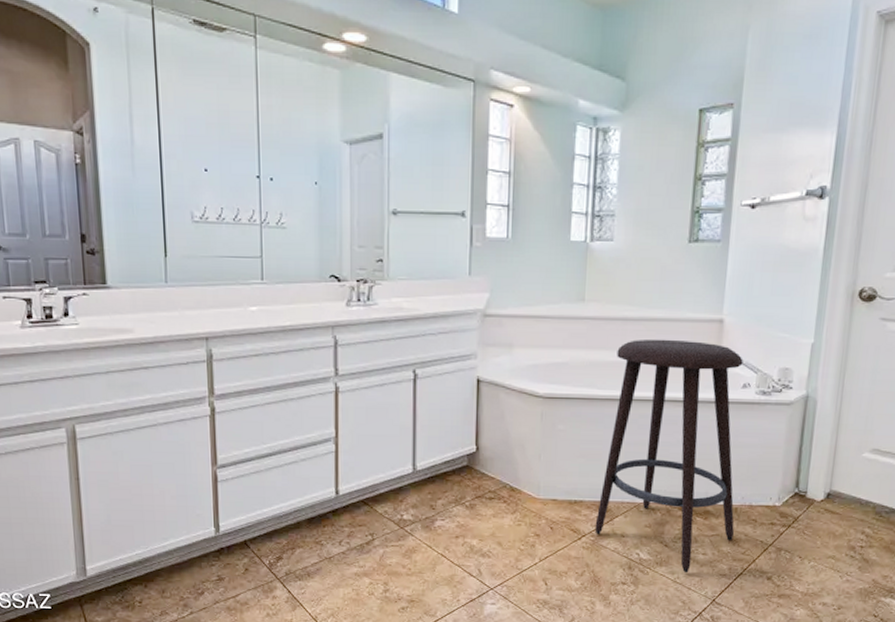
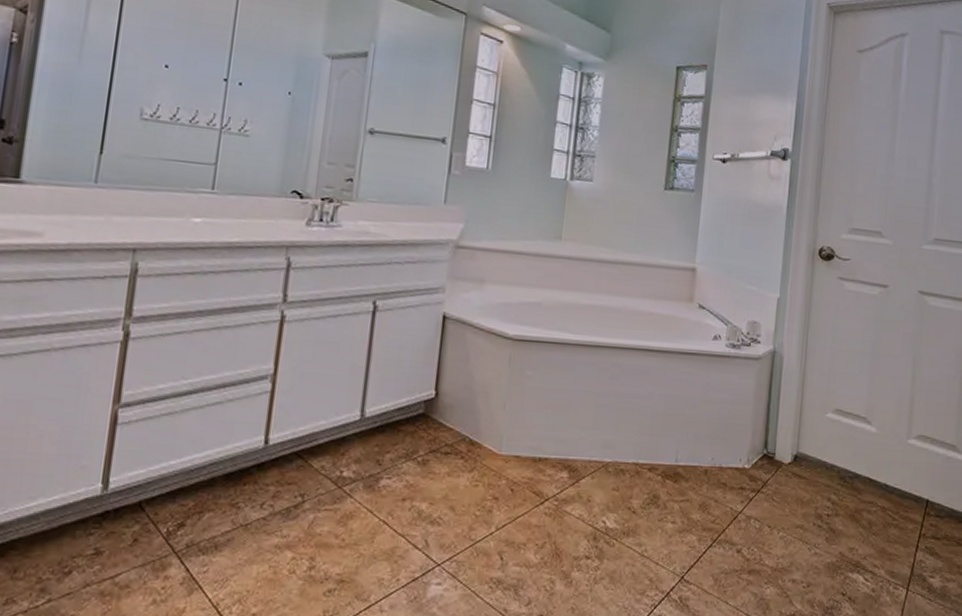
stool: present [594,339,743,574] -> none [559,283,714,545]

